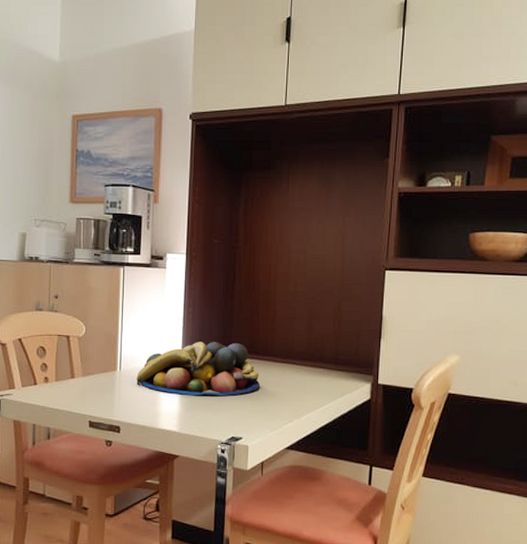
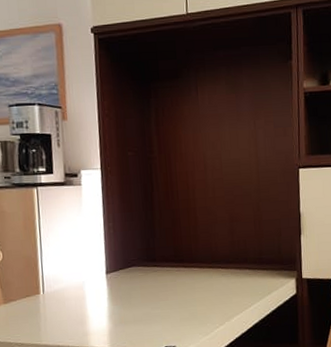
fruit bowl: present [136,342,260,396] -> none [61,253,188,312]

